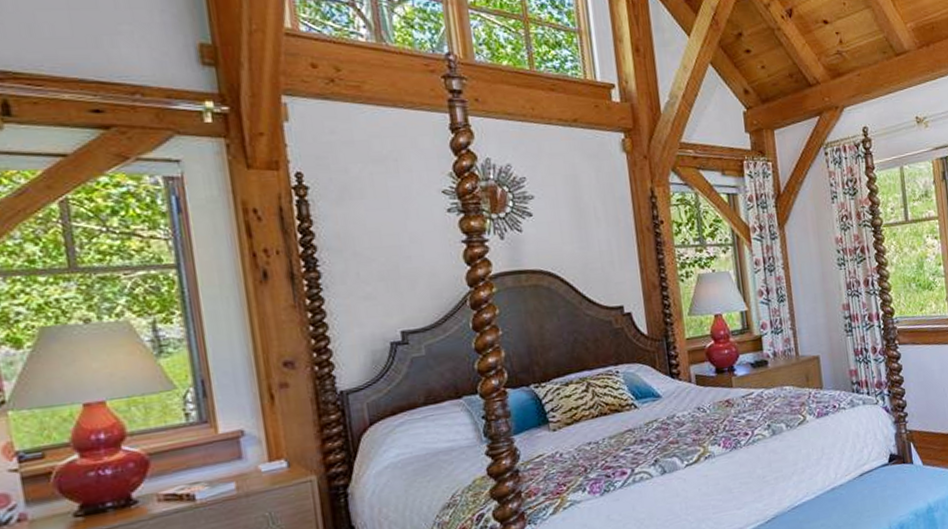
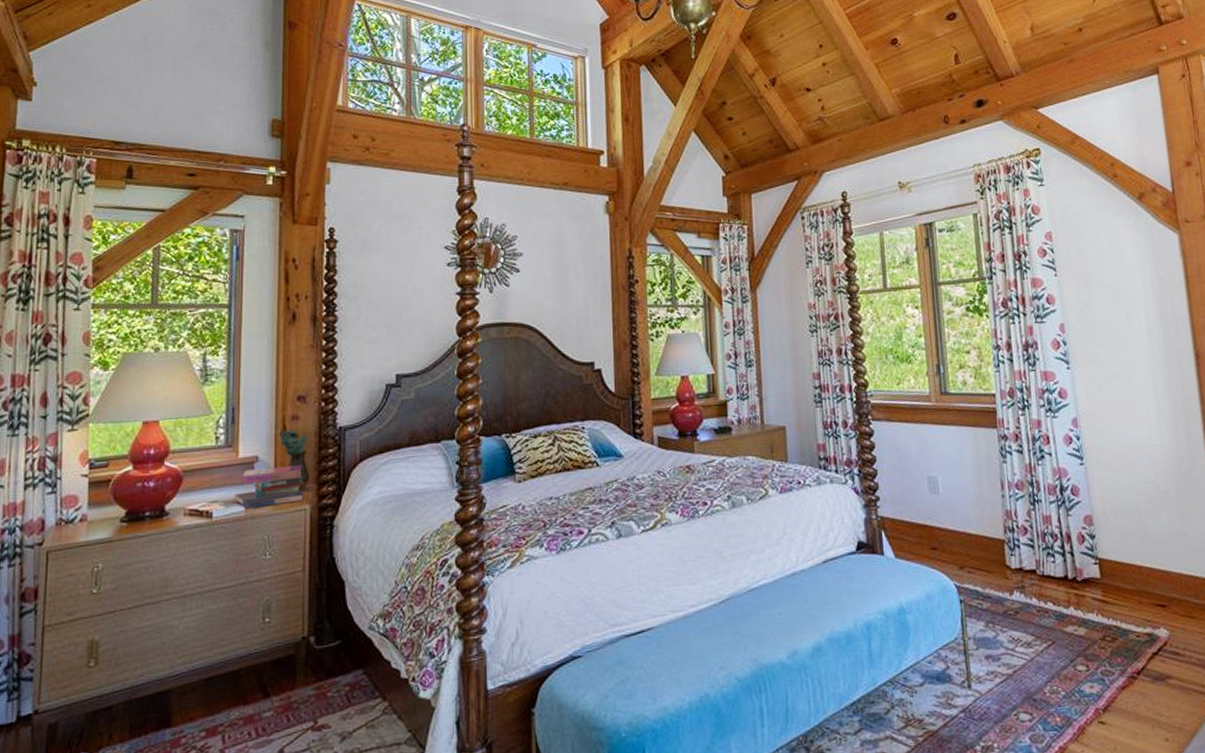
books: none [219,434,307,487] -> present [234,464,304,509]
vase: none [266,397,312,462] -> present [279,427,310,491]

